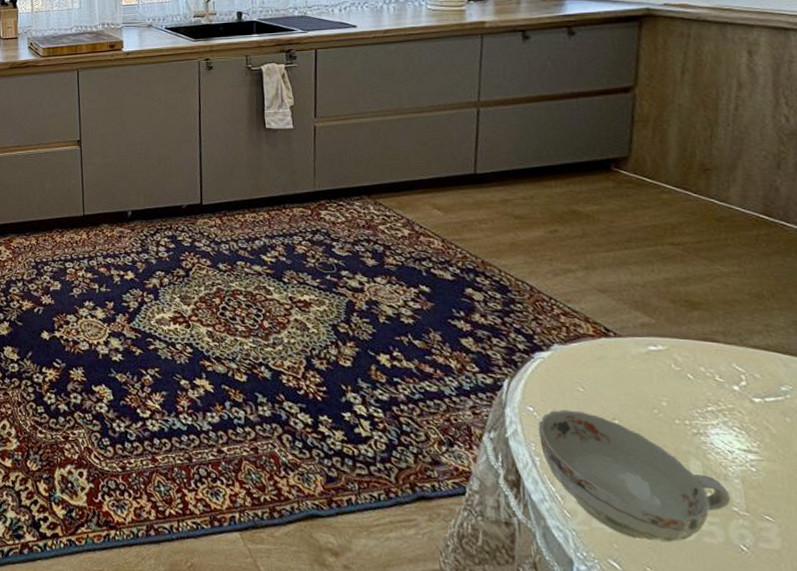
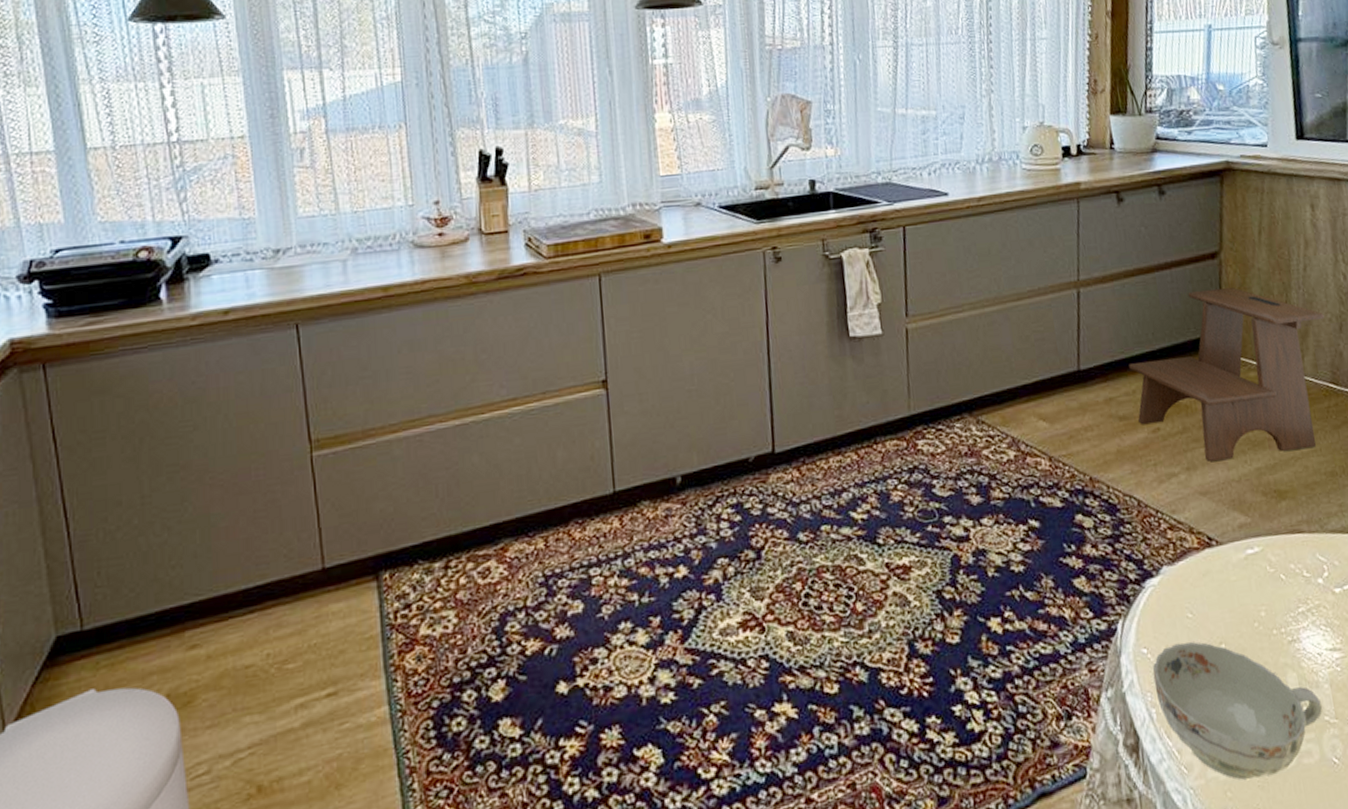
step stool: none [527,119,758,268] -> present [1129,287,1324,461]

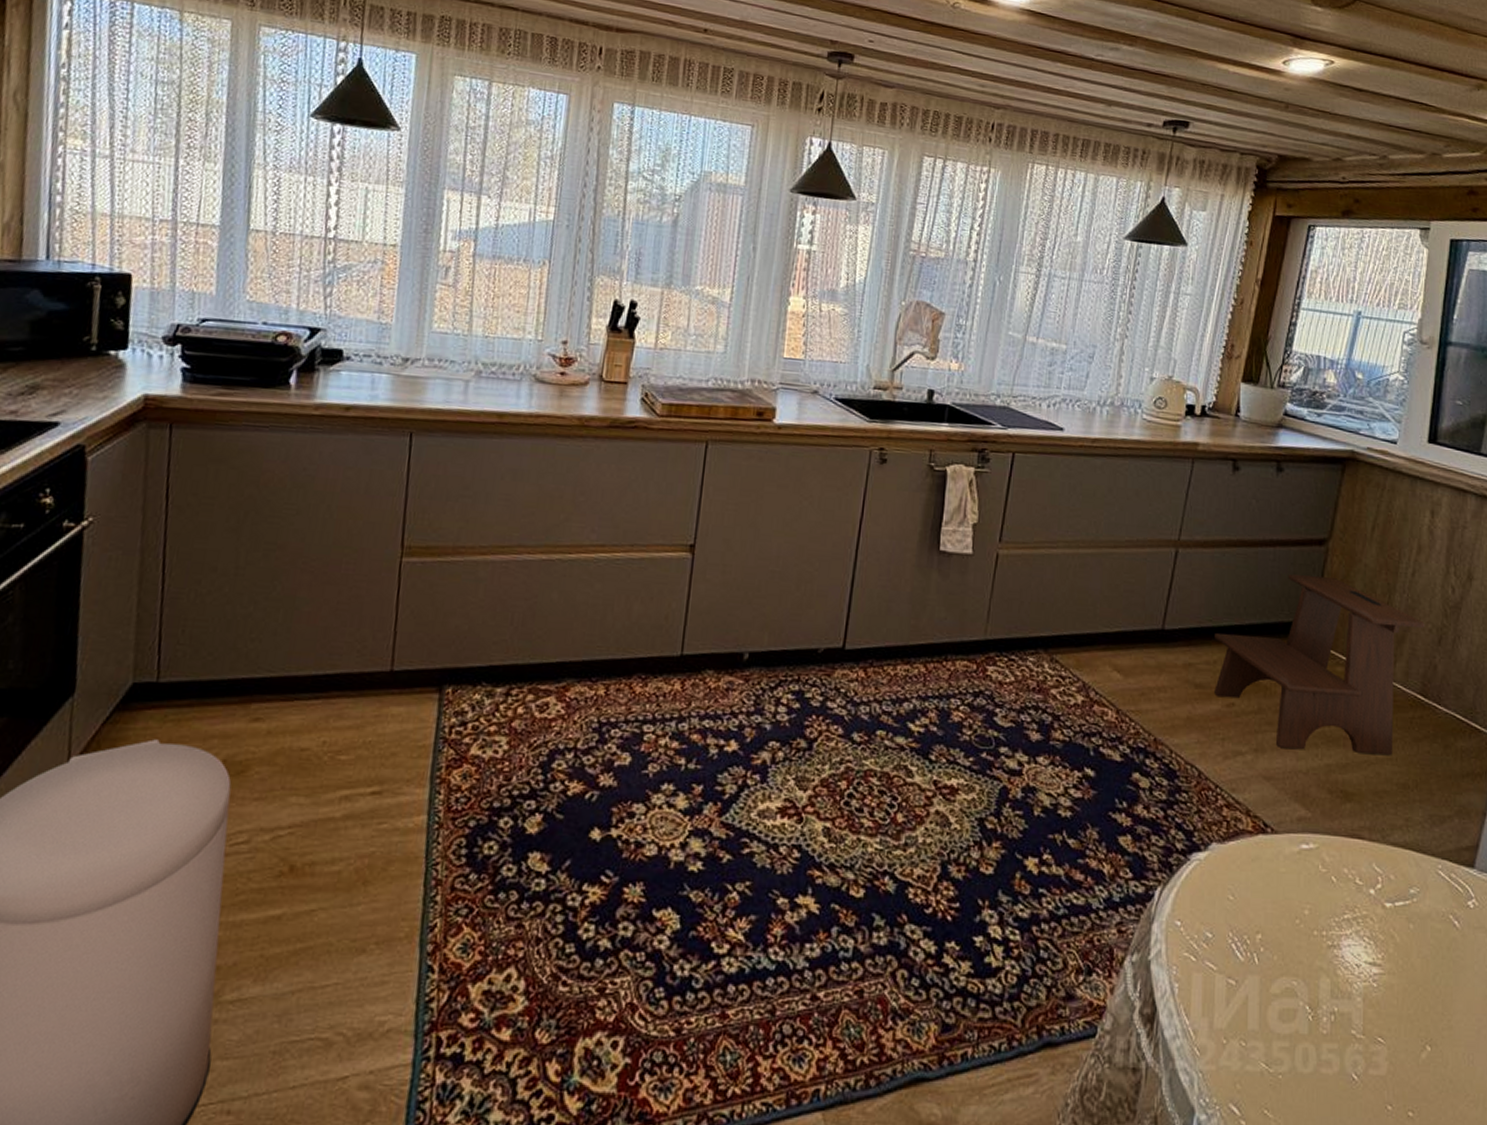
teacup: present [1152,641,1323,780] -> none [1181,923,1351,1078]

